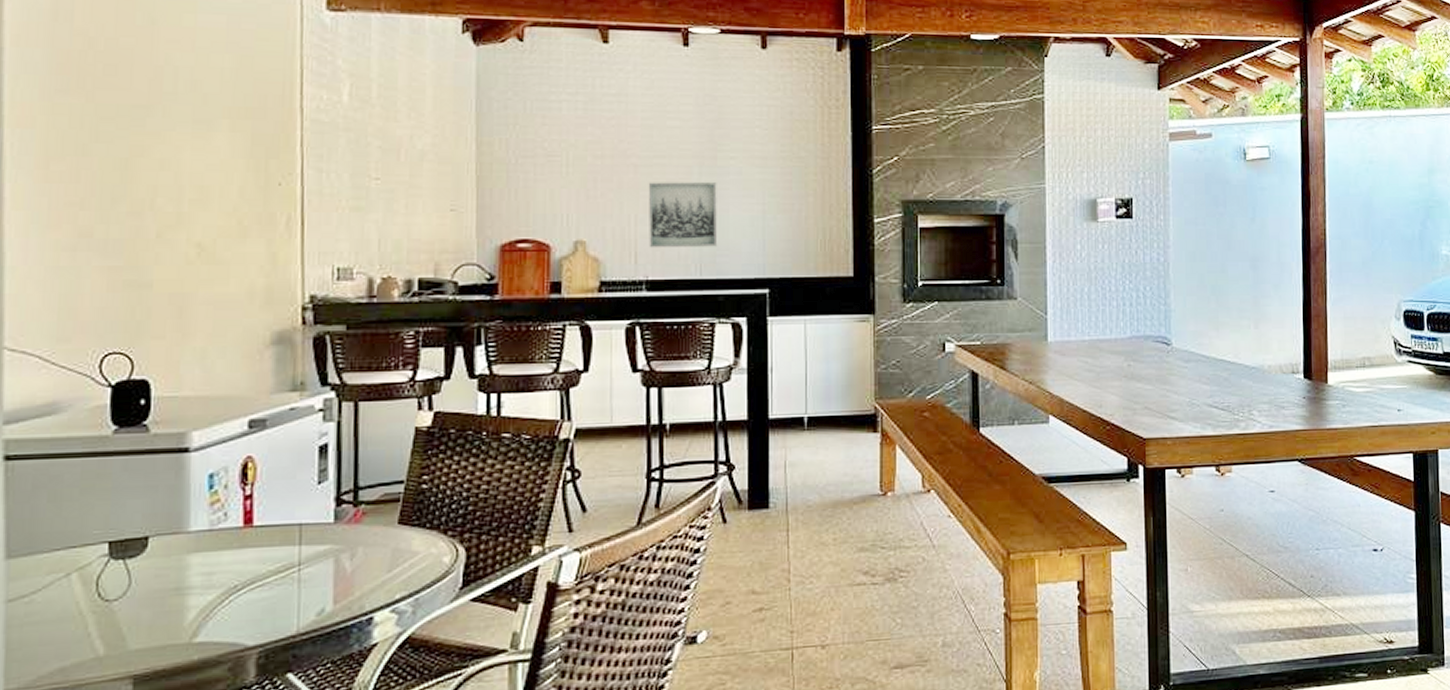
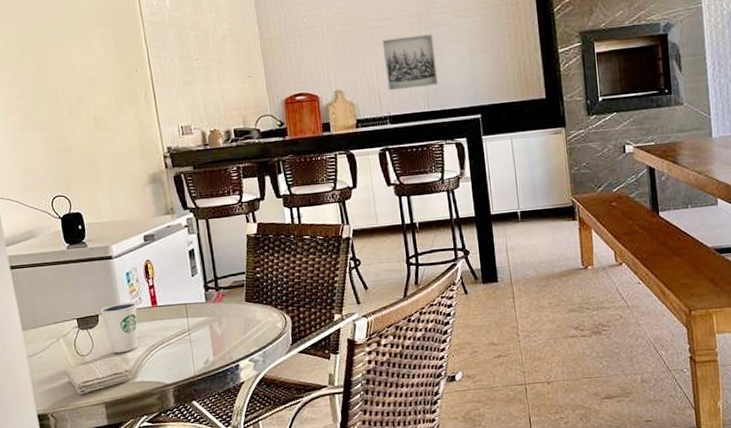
washcloth: none [70,601,189,663] -> present [65,356,132,395]
dixie cup: none [152,519,219,598] -> present [100,302,138,353]

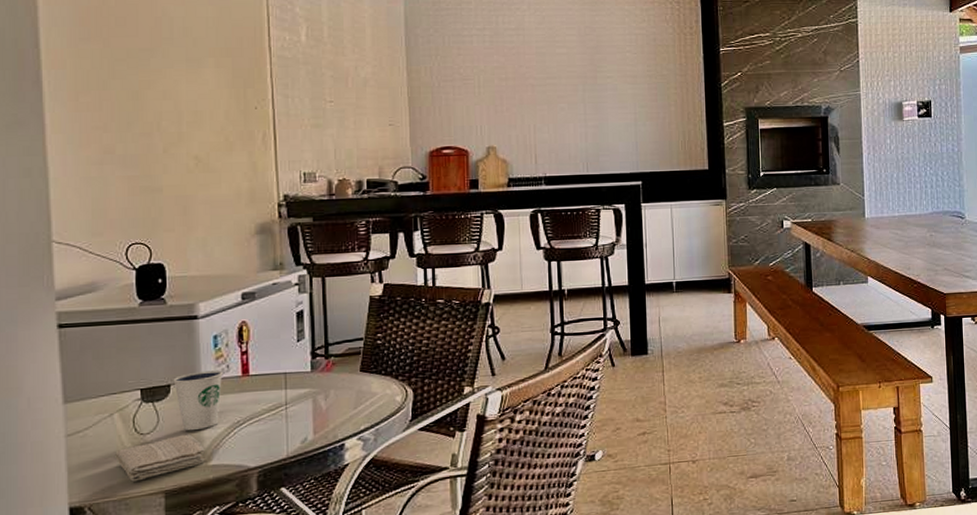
wall art: present [382,34,439,91] -> none [543,97,600,151]

